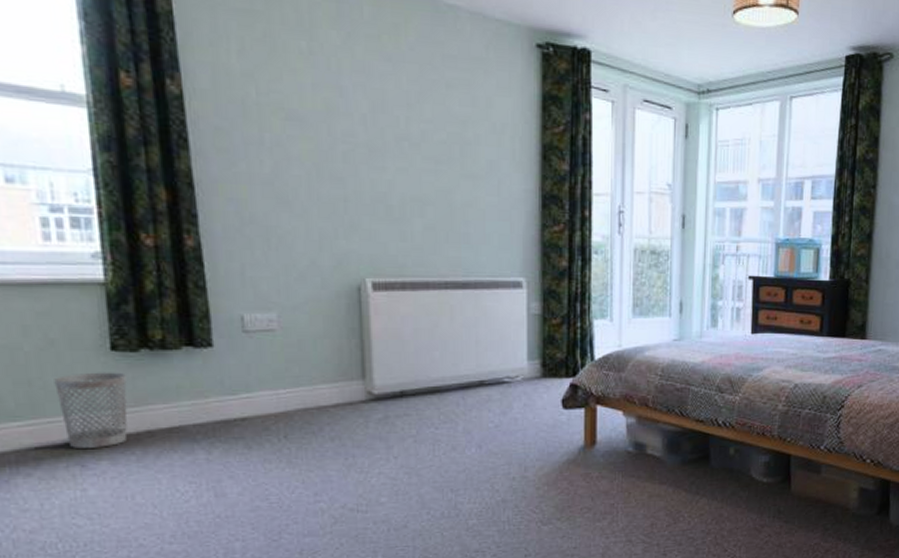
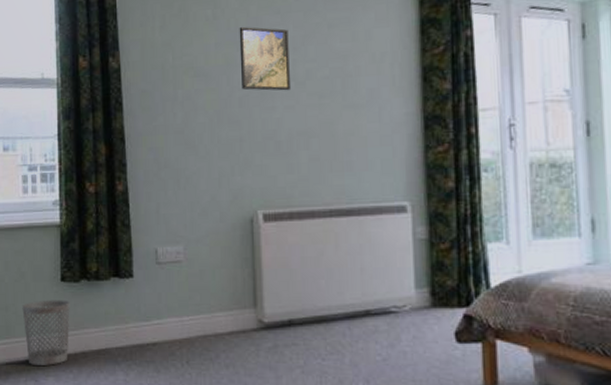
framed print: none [342,68,405,151] -> present [239,26,292,91]

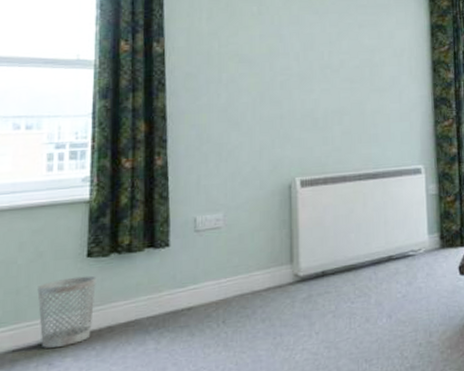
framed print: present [239,26,292,91] -> none [282,22,328,77]

